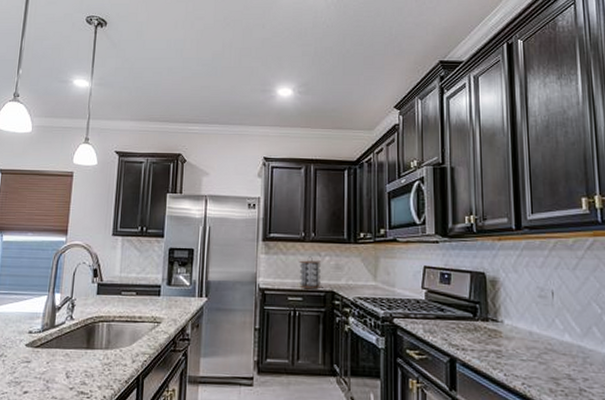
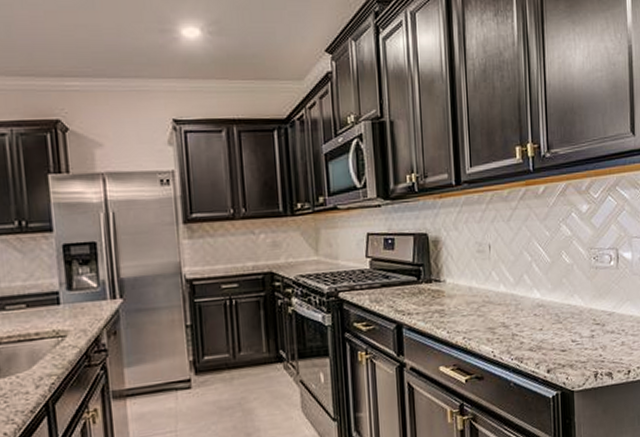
spice rack: present [299,256,322,290] -> none [230,236,259,274]

